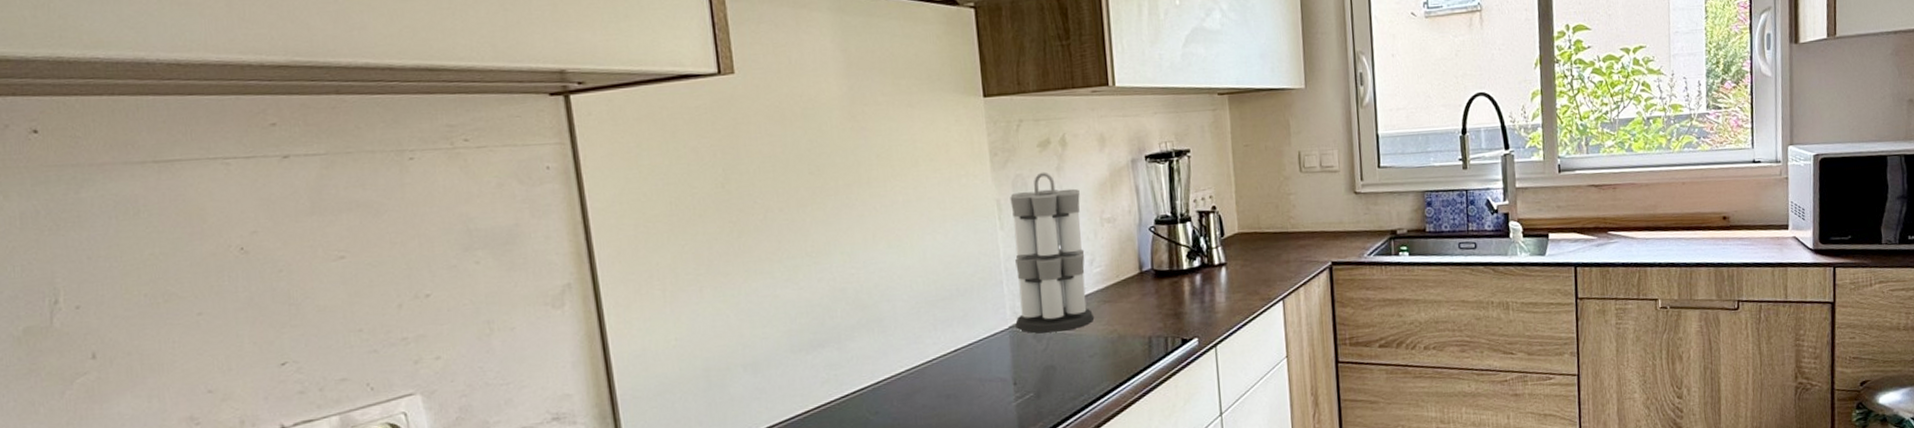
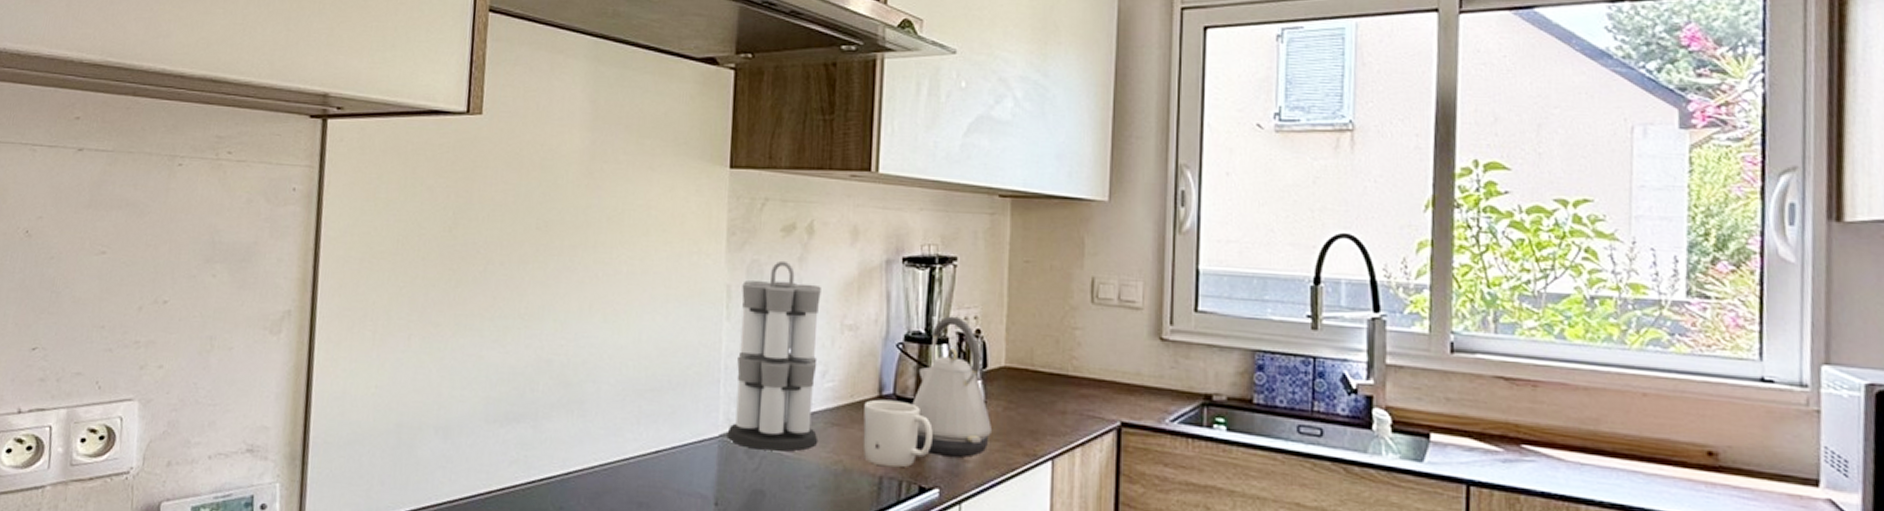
mug: none [1129,273,1188,329] -> present [862,399,933,468]
kettle: none [1168,198,1234,312] -> present [912,316,992,458]

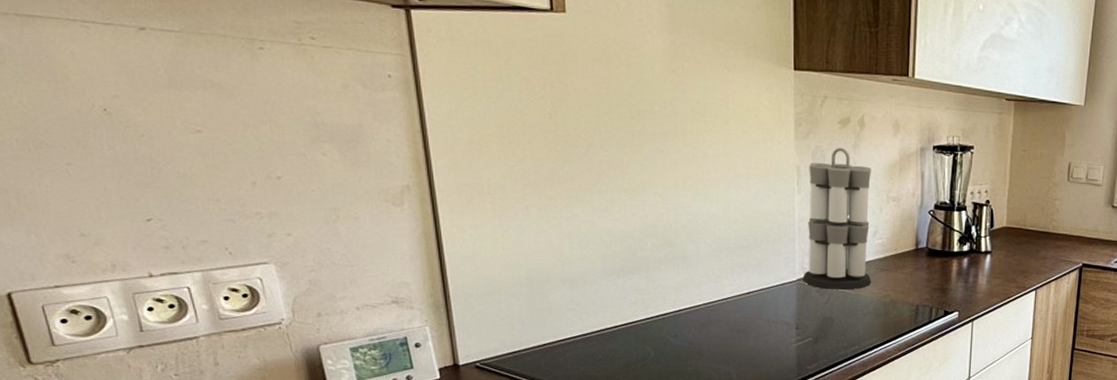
mug: present [862,399,933,468] -> none [904,251,954,299]
kettle: present [912,316,992,458] -> none [940,190,995,290]

